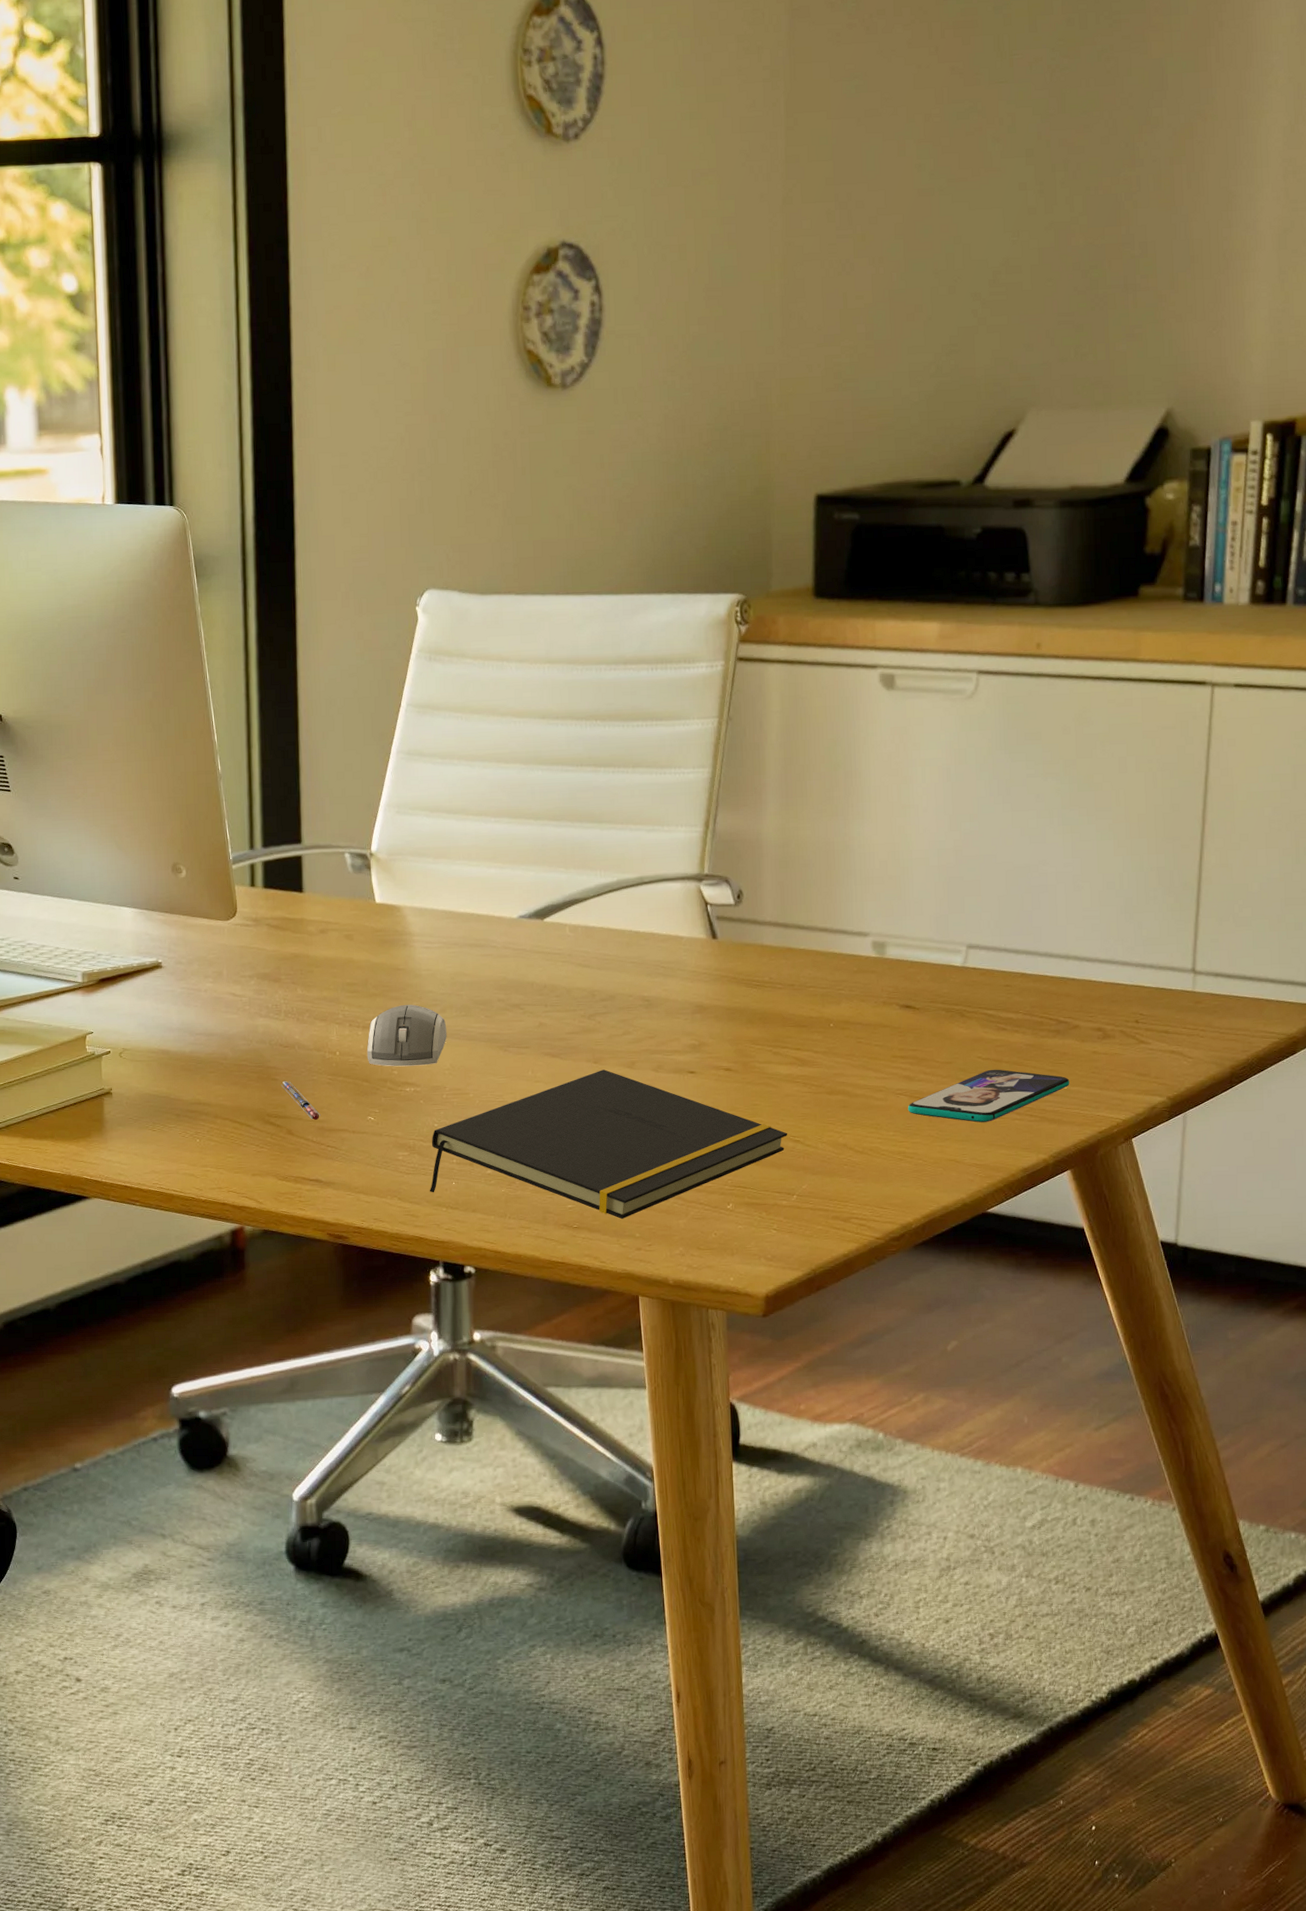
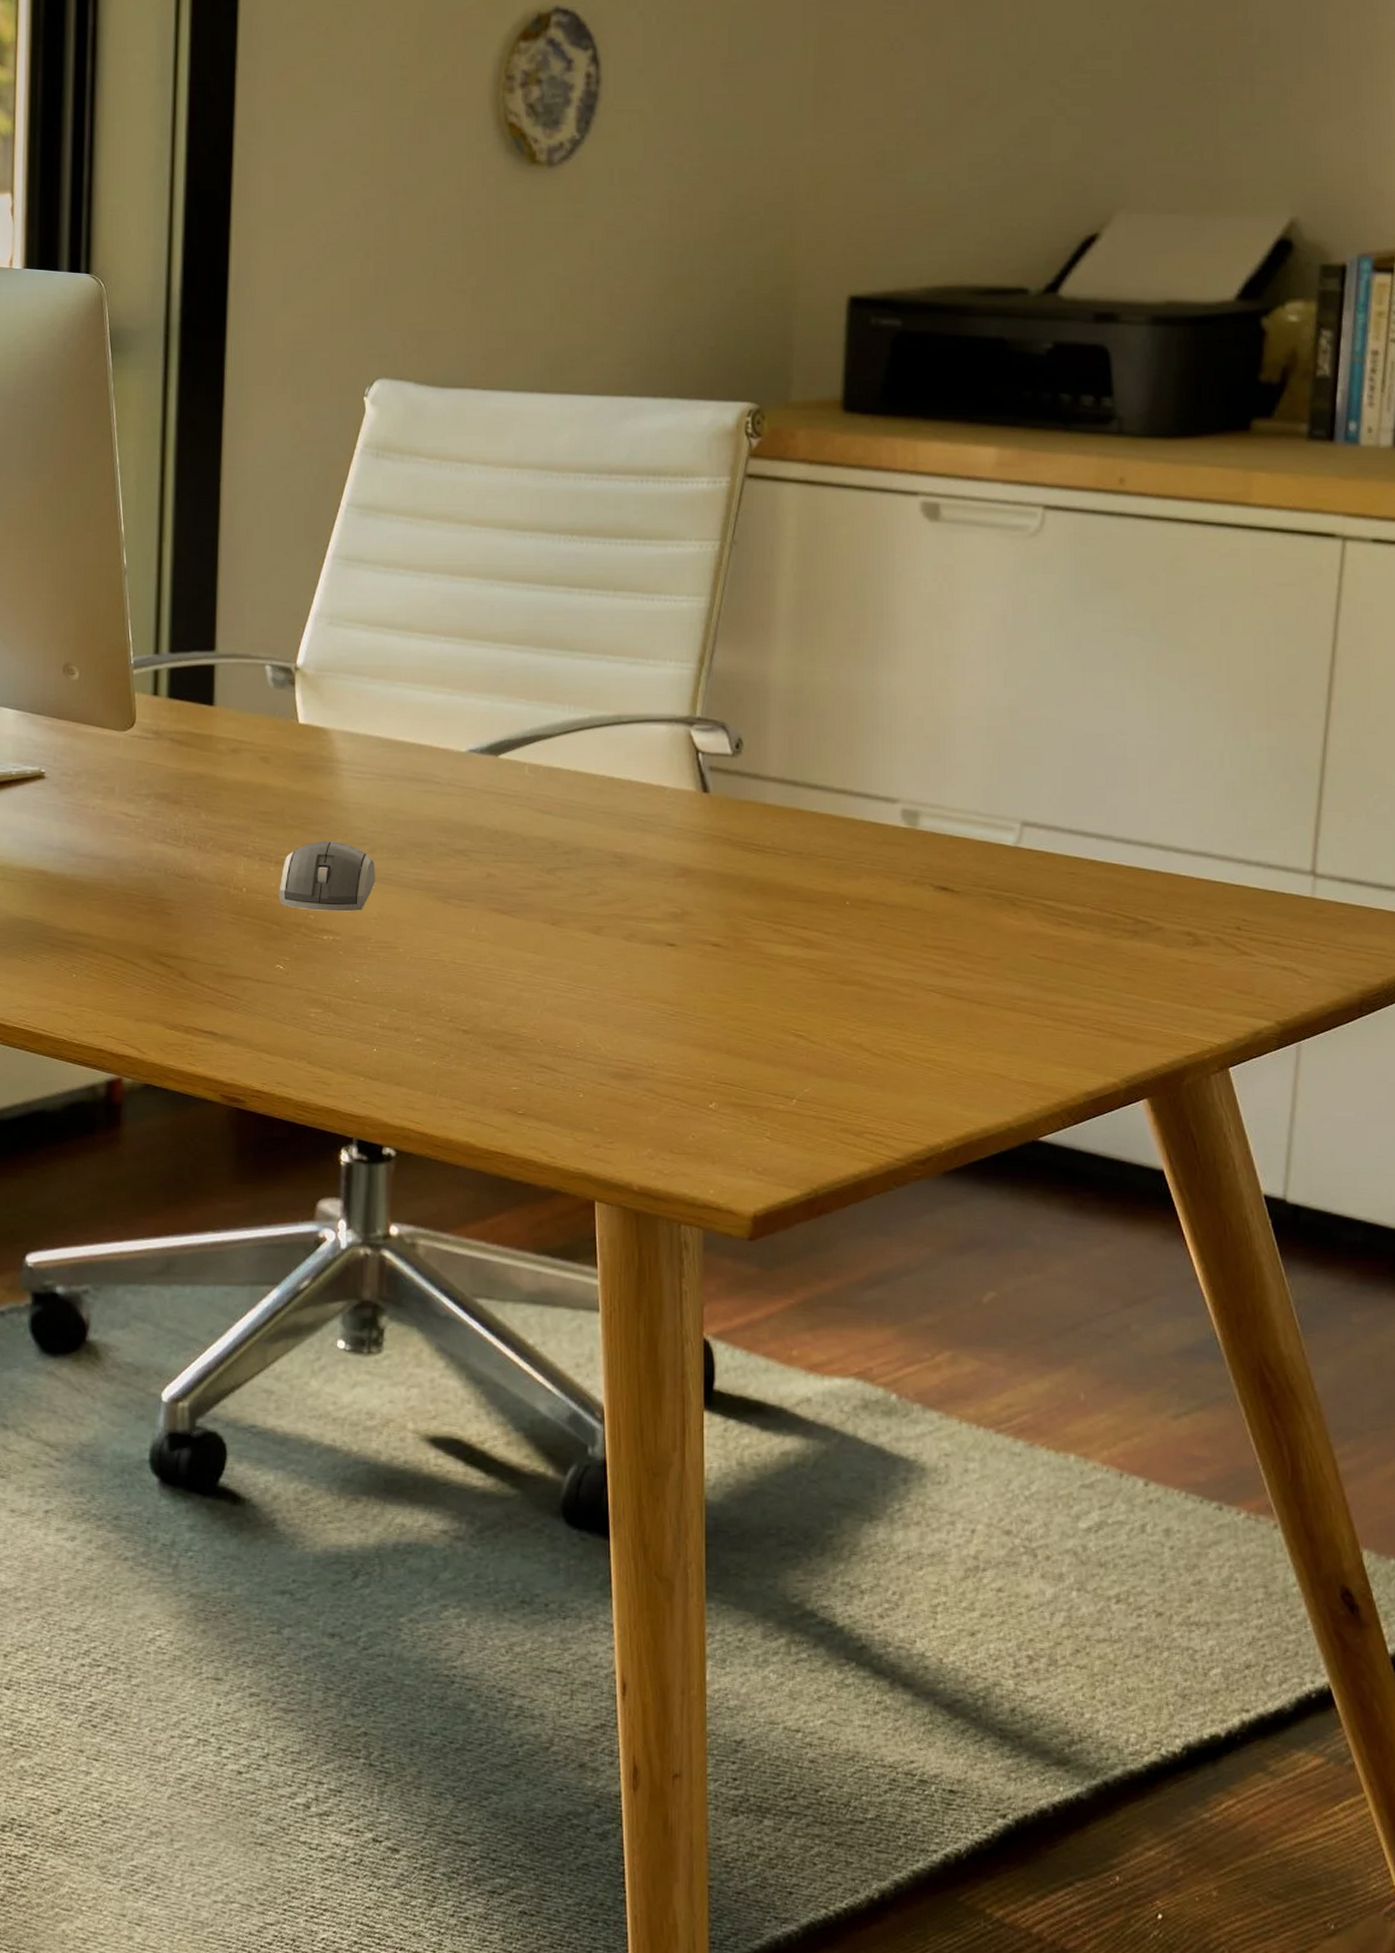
pen: present [281,1080,321,1121] -> none [175,915,220,964]
notepad: present [429,1069,787,1219] -> none [345,933,787,1109]
smartphone: present [907,1069,1070,1123] -> none [940,970,1149,1033]

